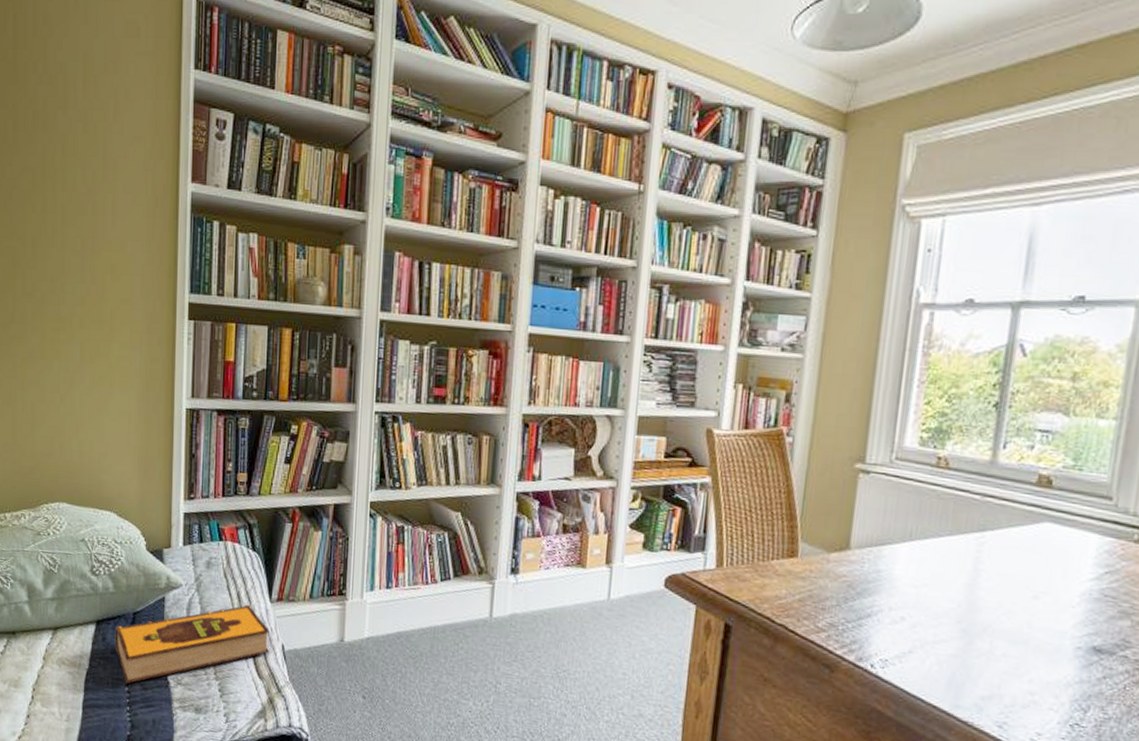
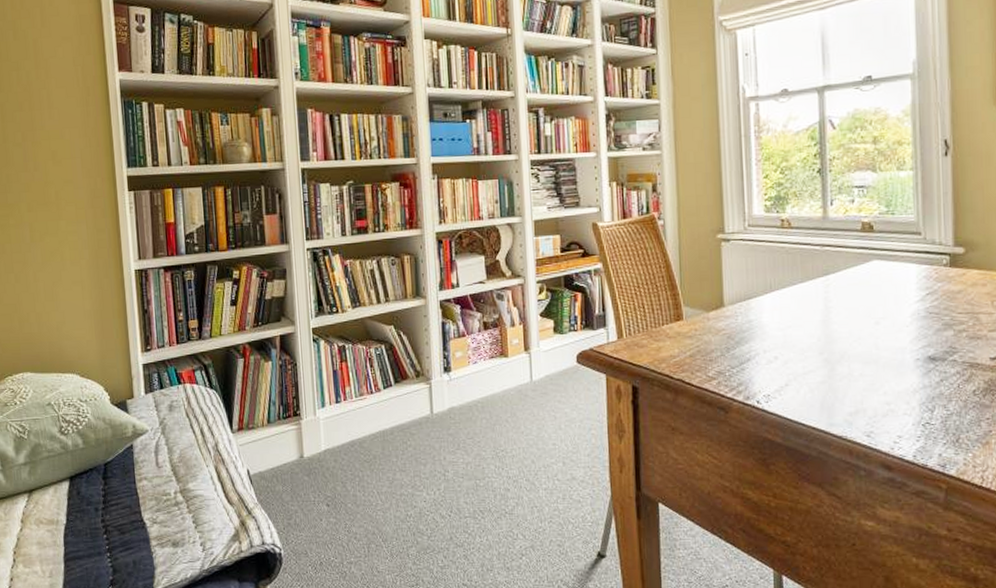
hardback book: present [115,604,270,683] -> none [88,438,236,531]

